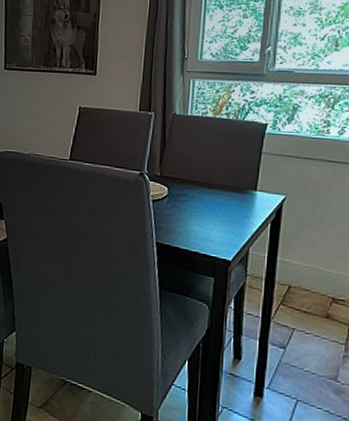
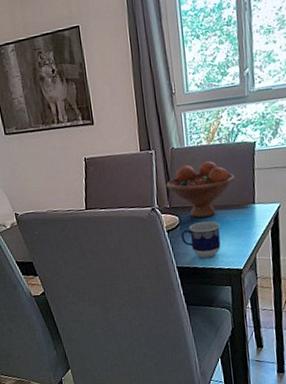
fruit bowl: none [160,134,238,194] -> present [166,161,235,218]
cup: none [167,198,213,241] -> present [181,221,221,259]

